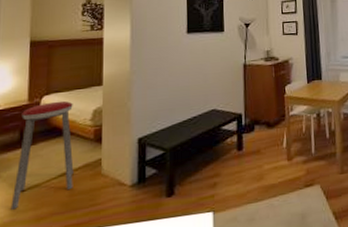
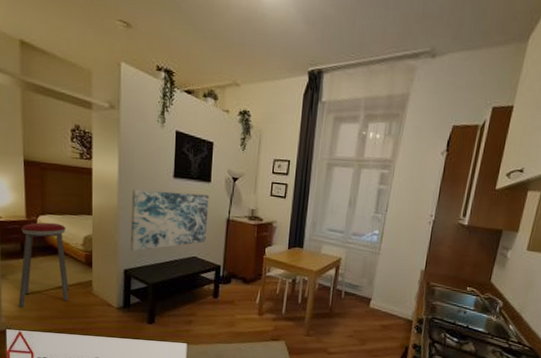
wall art: none [144,44,225,116] -> present [130,190,209,252]

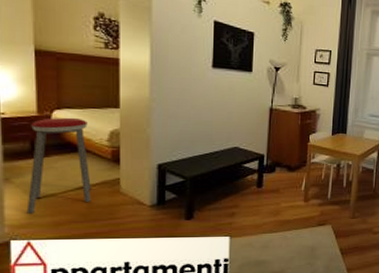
wall art: present [130,190,209,252] -> none [164,80,251,145]

